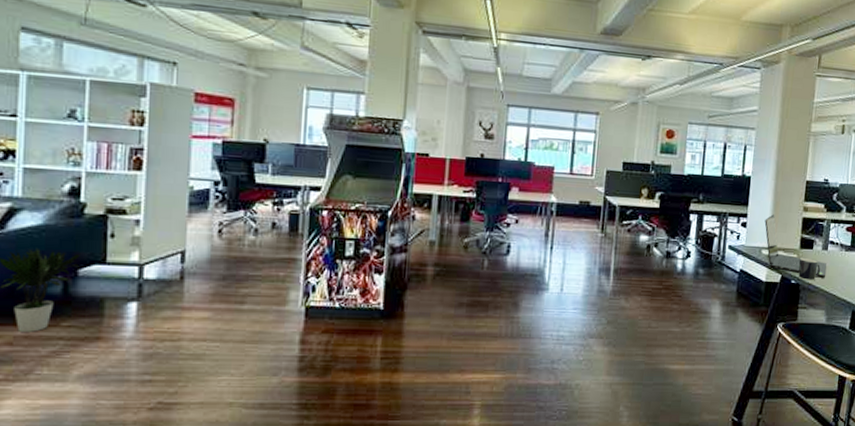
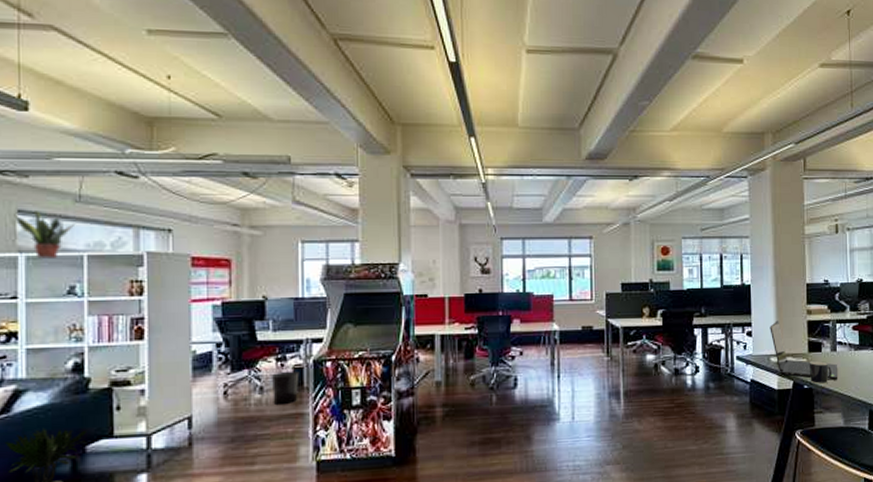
potted plant: none [17,29,78,80] -> present [14,211,74,259]
waste bin: none [266,215,295,248] -> present [271,370,300,404]

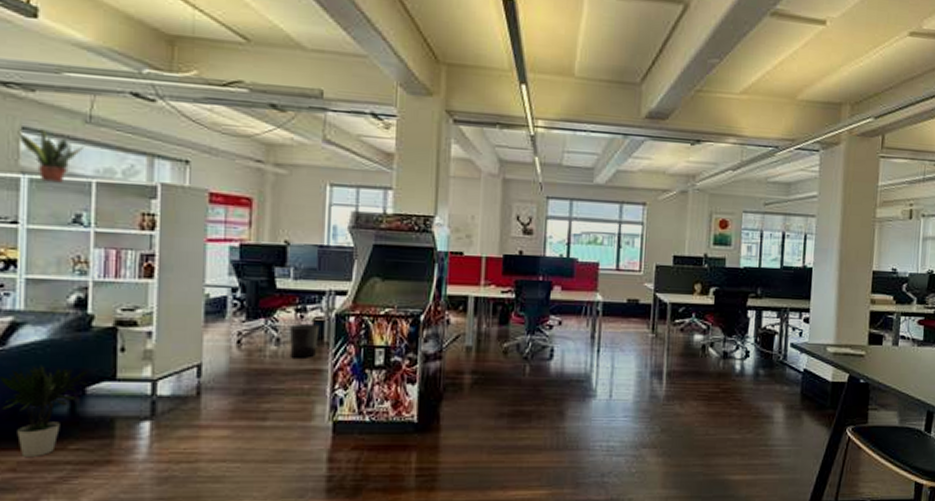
laptop: present [770,320,837,380] -> none [829,308,898,376]
mug: present [809,360,831,385] -> none [867,354,891,380]

